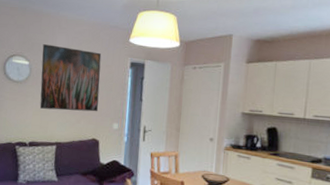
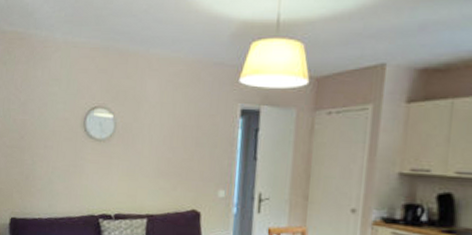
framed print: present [39,44,102,112] -> none [126,92,203,176]

